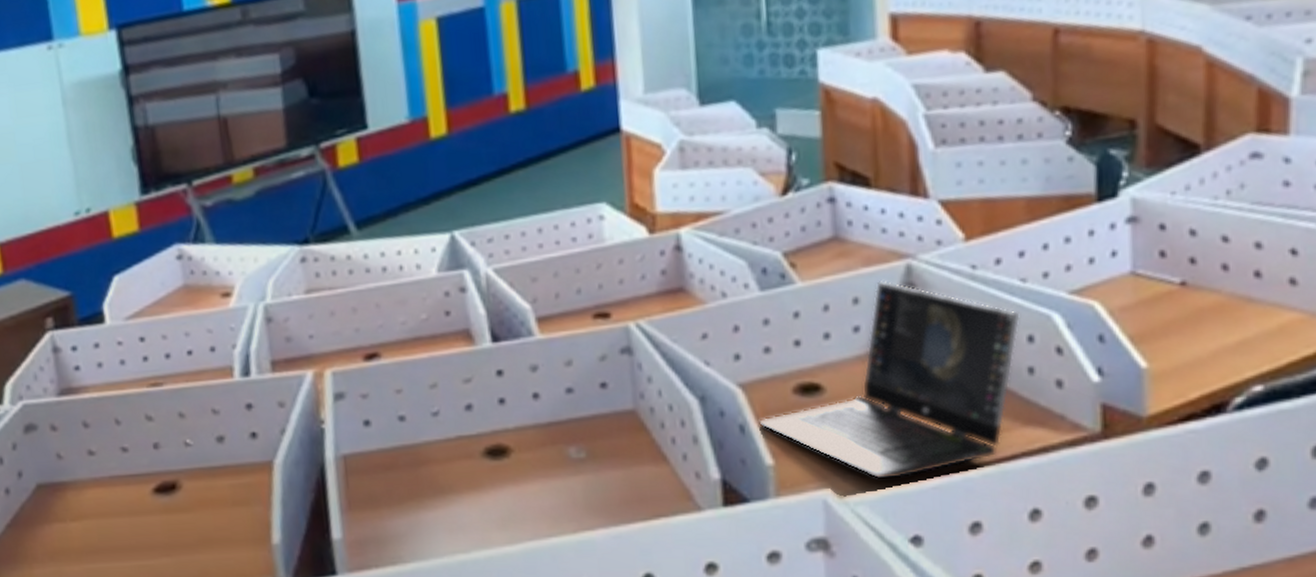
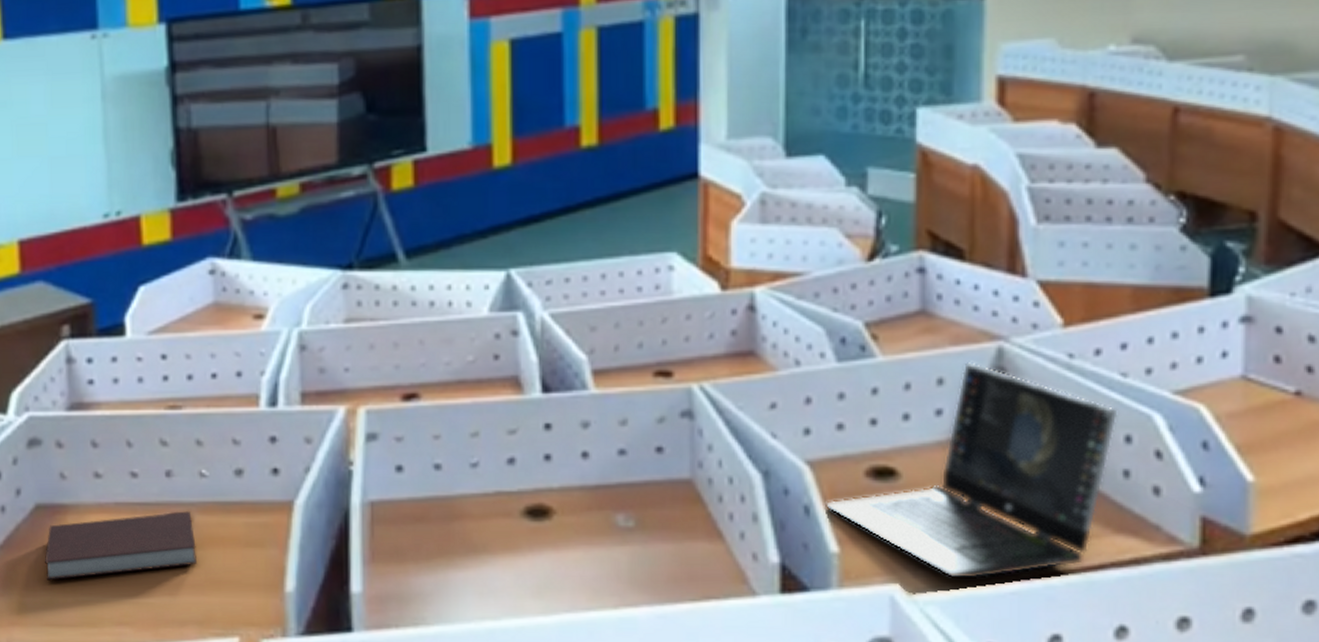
notebook: none [49,478,190,552] -> present [44,511,198,581]

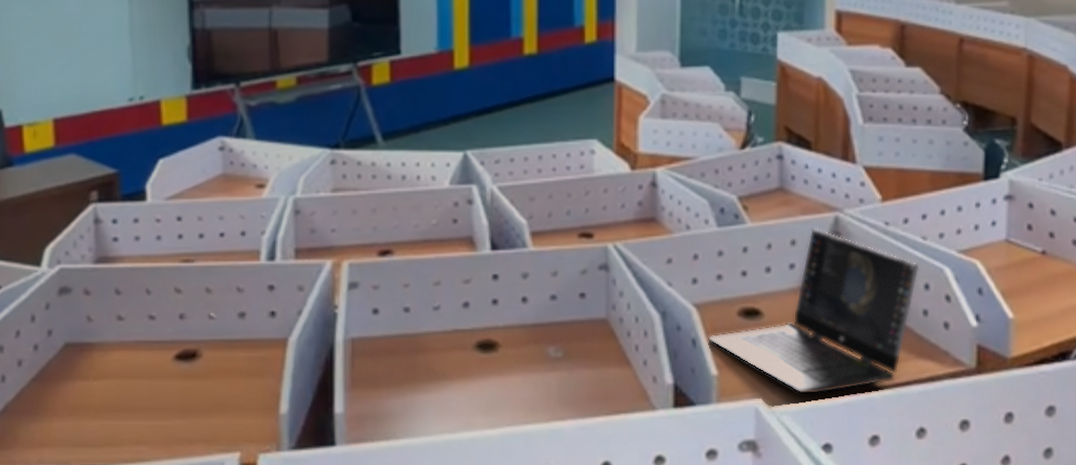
notebook: present [44,511,198,581] -> none [72,348,206,408]

